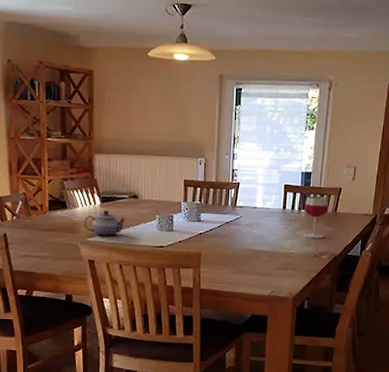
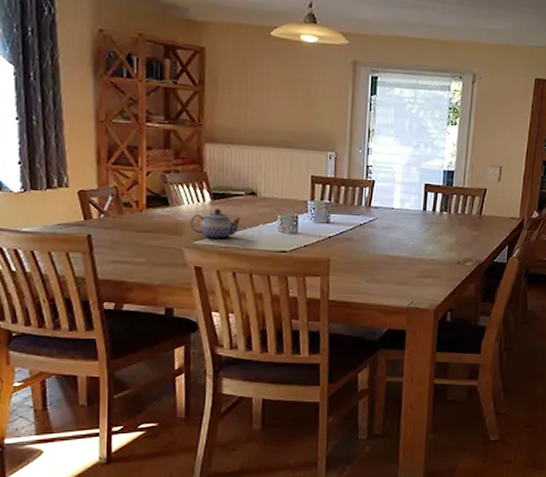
wineglass: present [304,196,328,239] -> none [446,197,472,244]

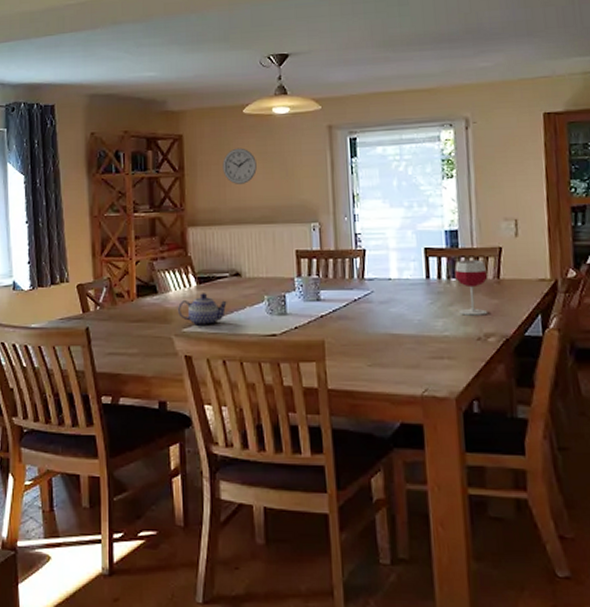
wall clock: none [245,69,280,107] -> present [222,148,257,184]
wineglass: none [446,197,472,244] -> present [455,260,488,316]

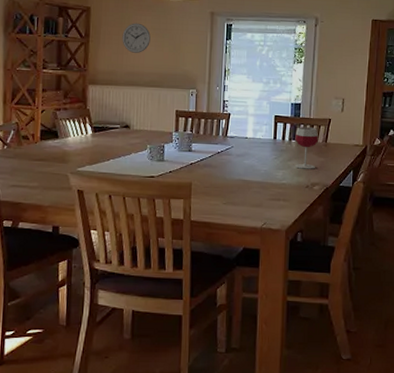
teapot: present [178,293,227,325] -> none [75,140,116,166]

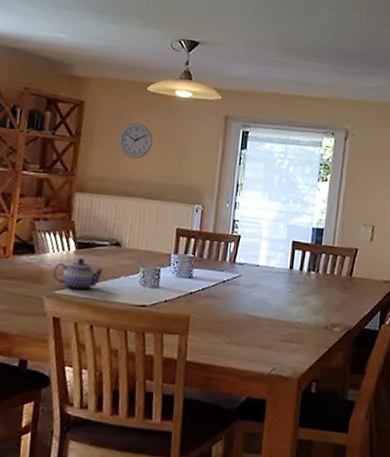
teapot: none [75,140,116,166] -> present [53,258,103,290]
wineglass: present [295,127,318,169] -> none [313,256,342,307]

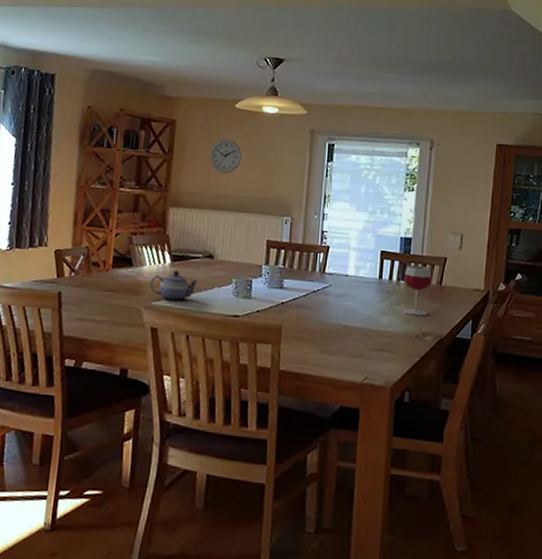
wineglass: none [313,256,342,307] -> present [404,265,431,316]

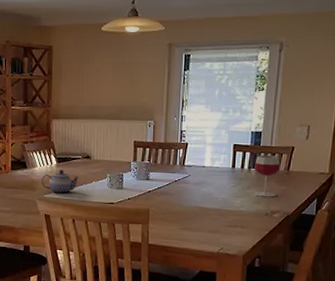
wall clock: present [209,139,242,173] -> none [82,58,109,88]

